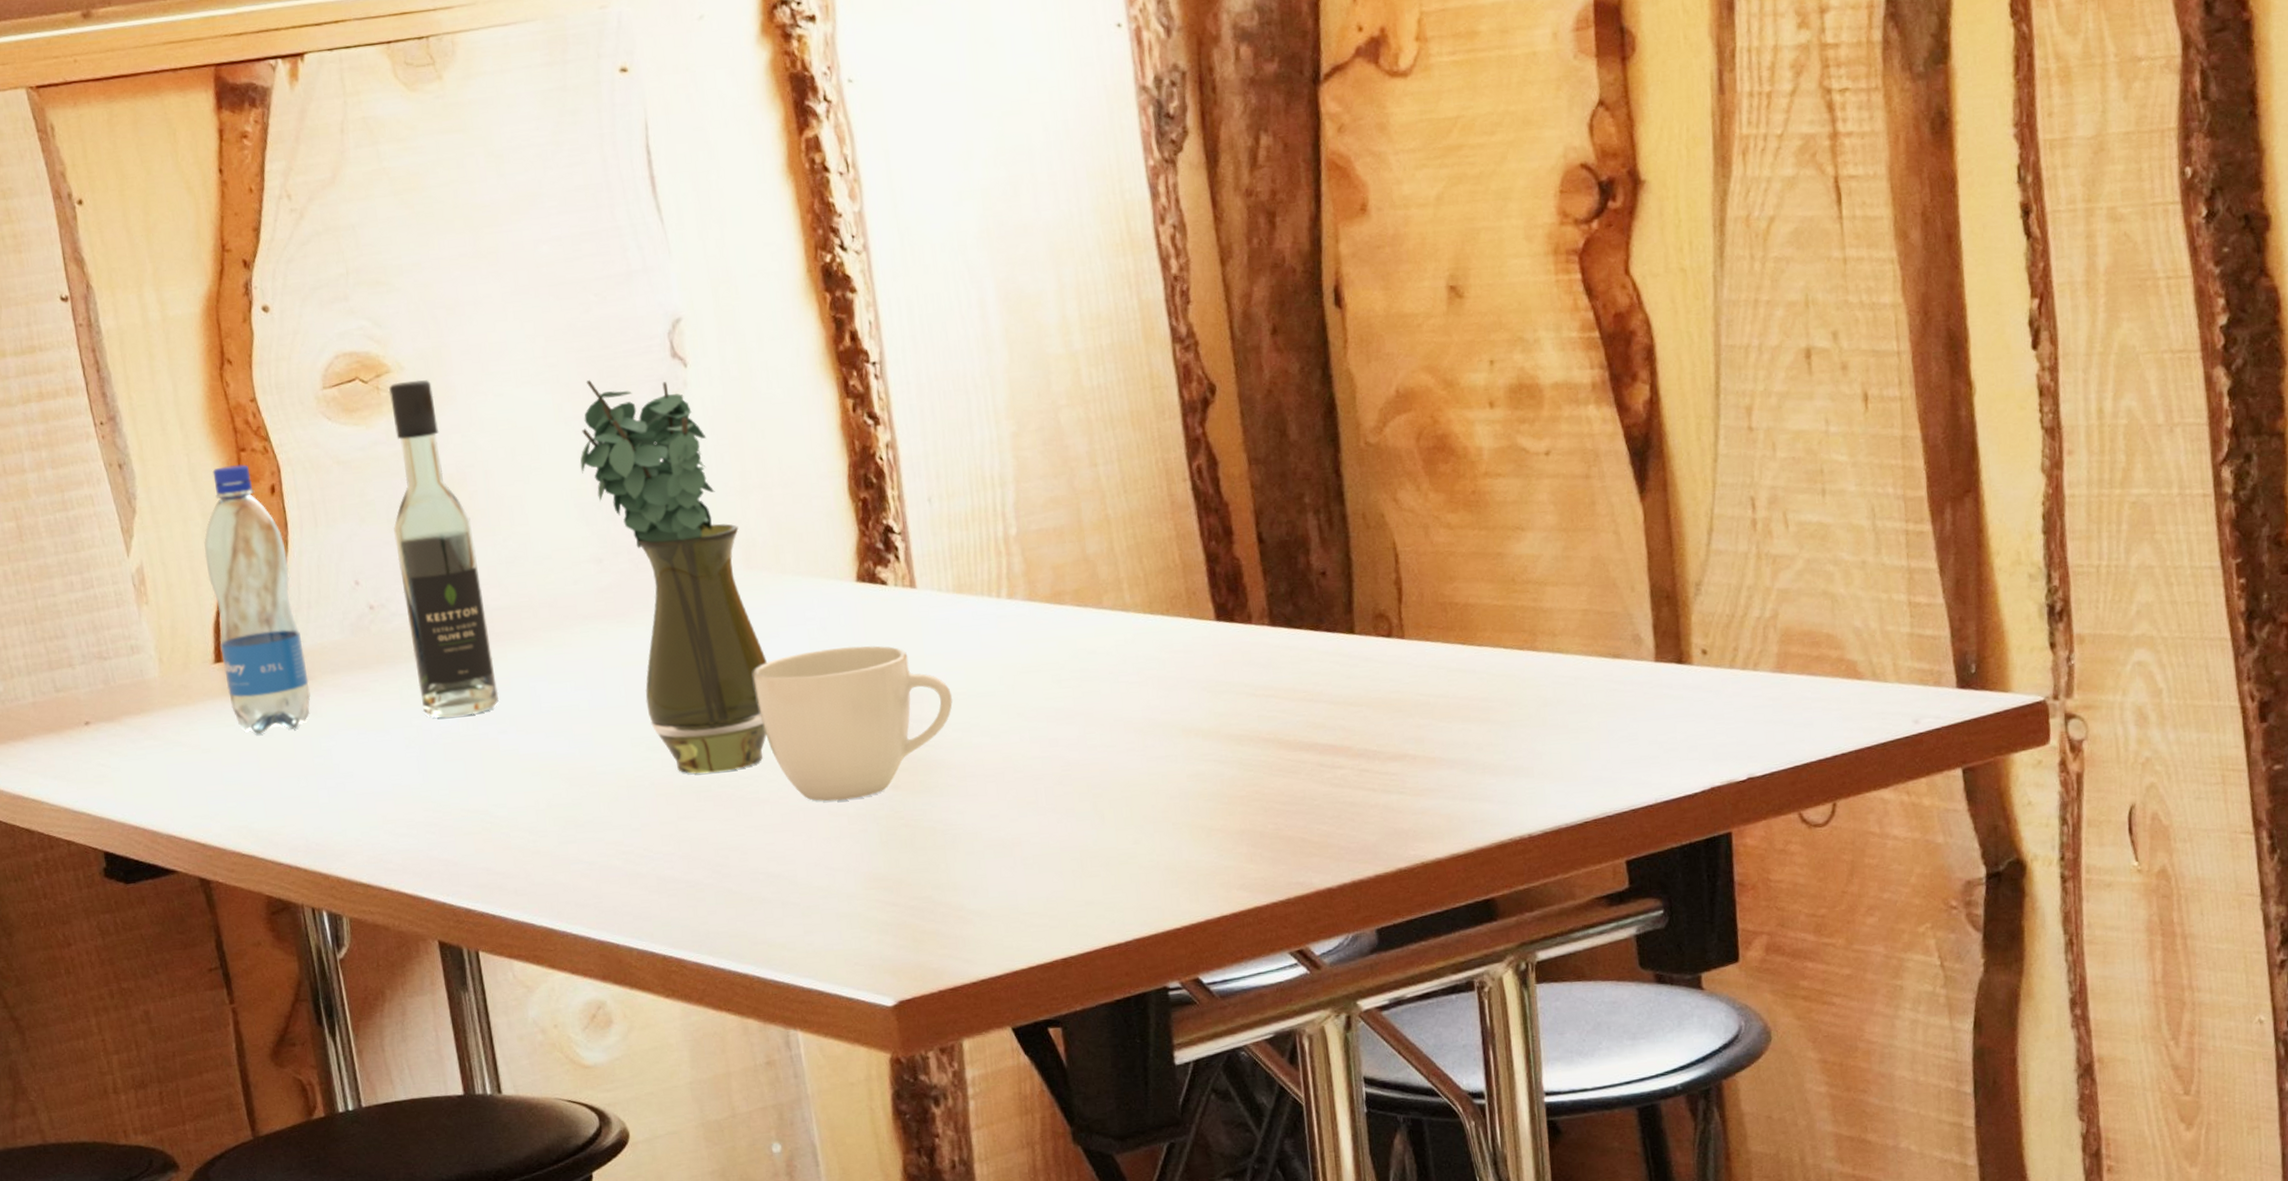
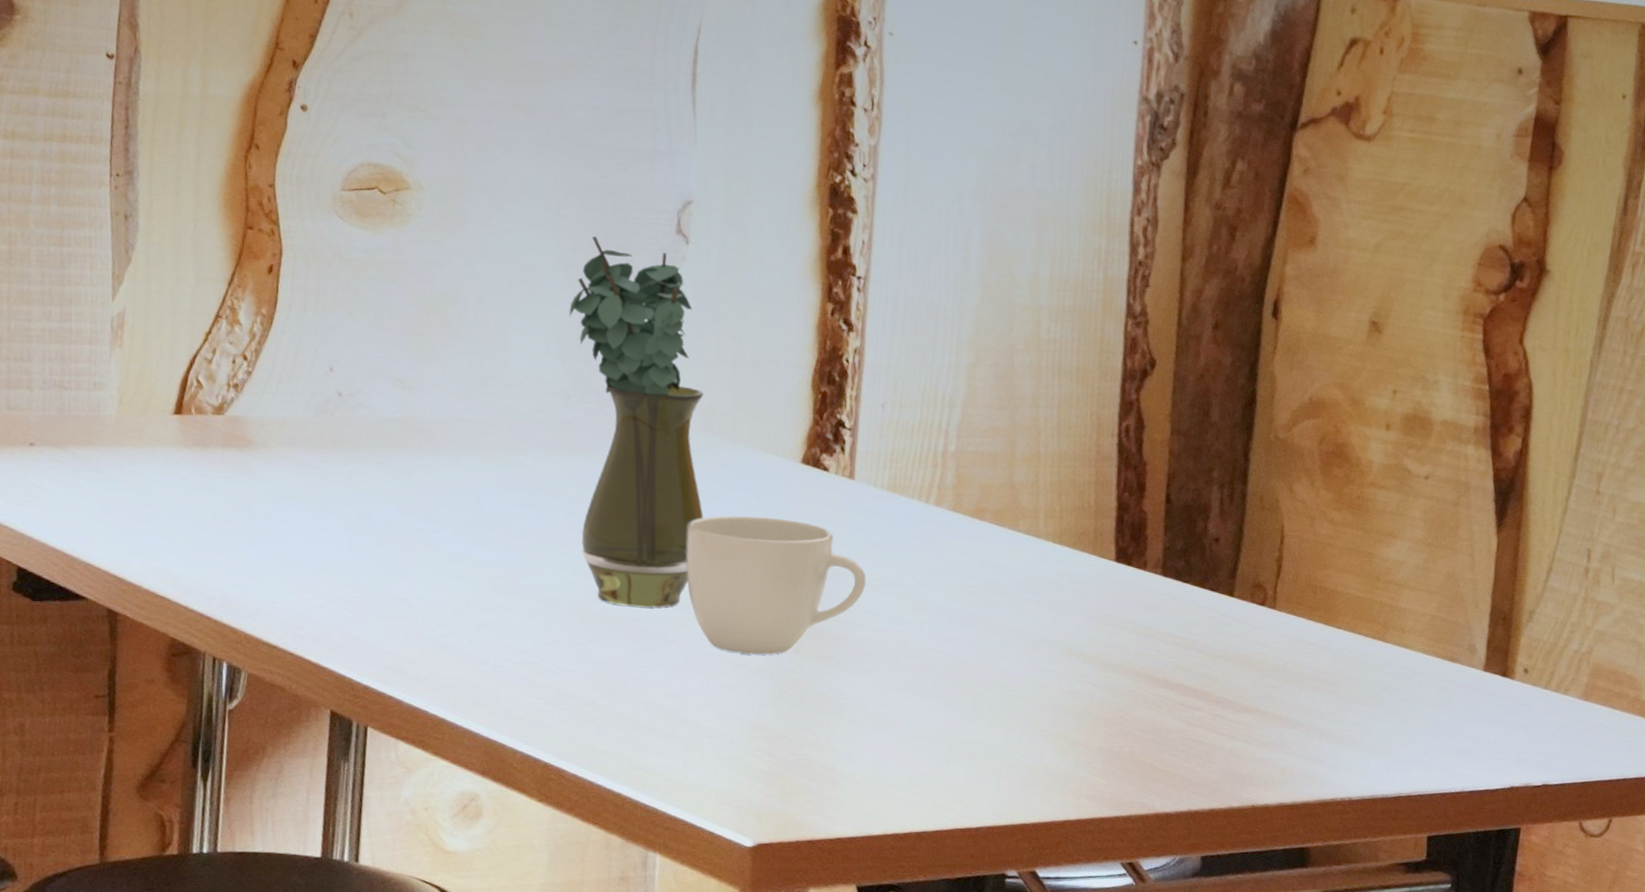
bottle: present [204,464,311,735] -> none [180,239,270,489]
bottle: present [388,379,499,718] -> none [366,199,455,510]

